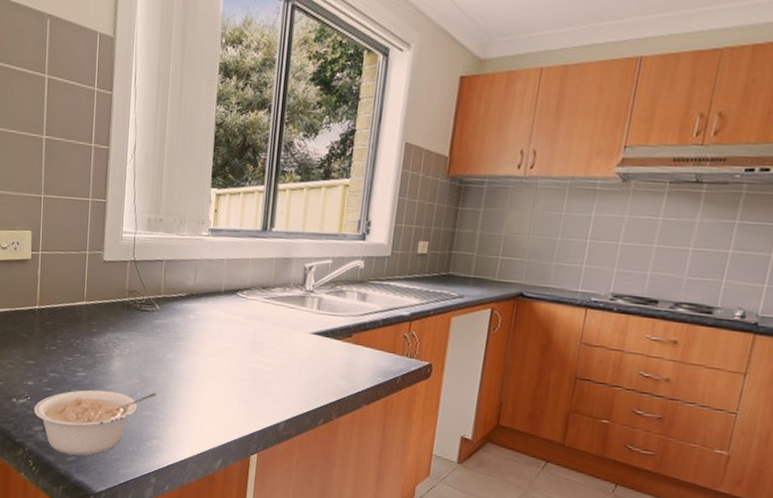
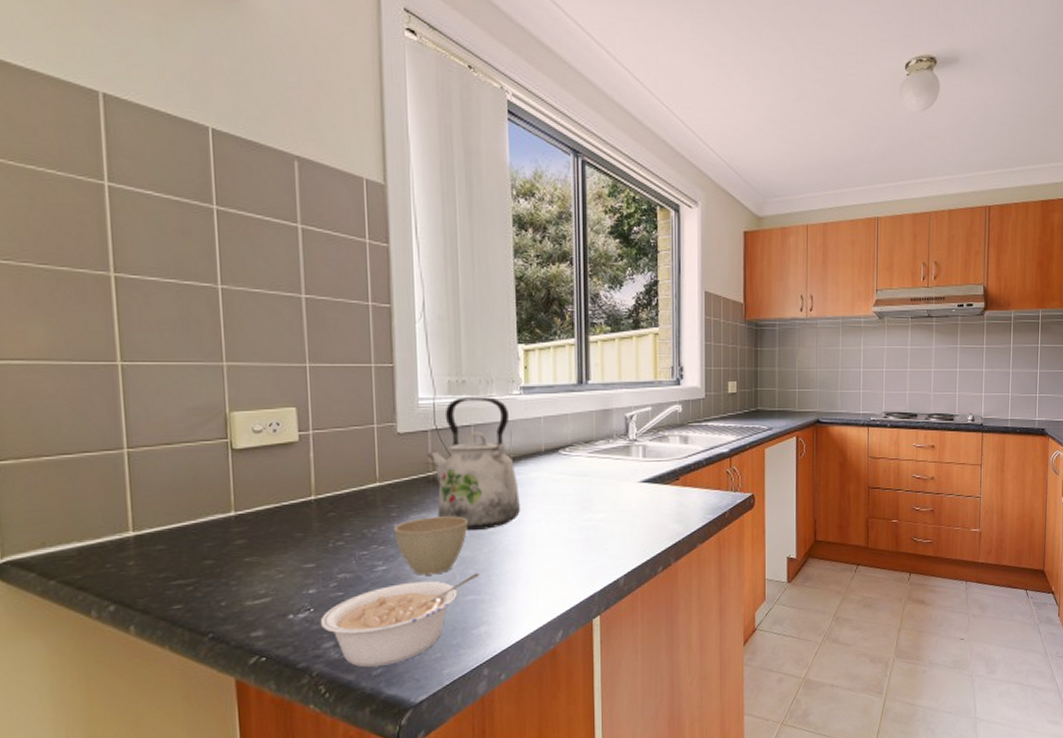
cup: none [93,337,153,388] -> present [393,516,469,576]
kettle: none [125,234,198,356] -> present [427,397,520,531]

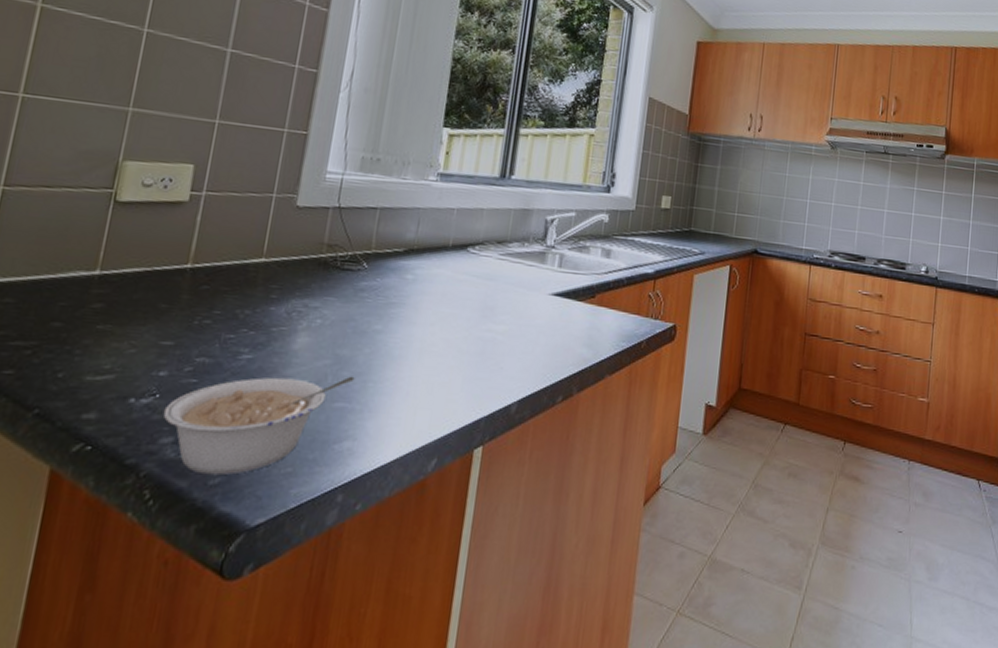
cup: present [393,516,469,576] -> none [268,304,354,372]
kettle: present [427,397,520,531] -> none [321,176,421,327]

